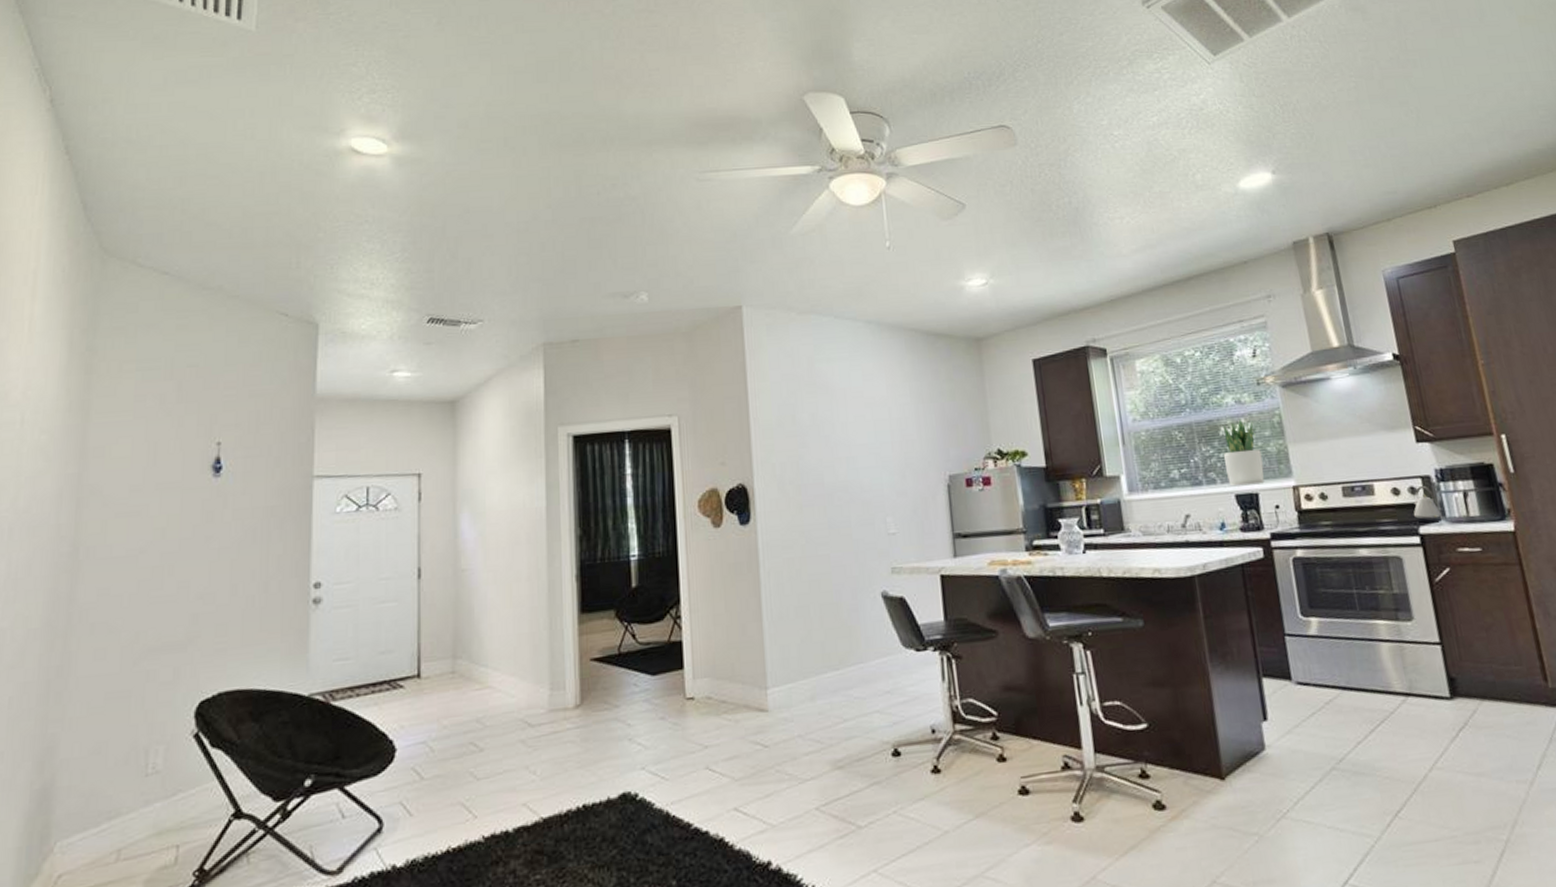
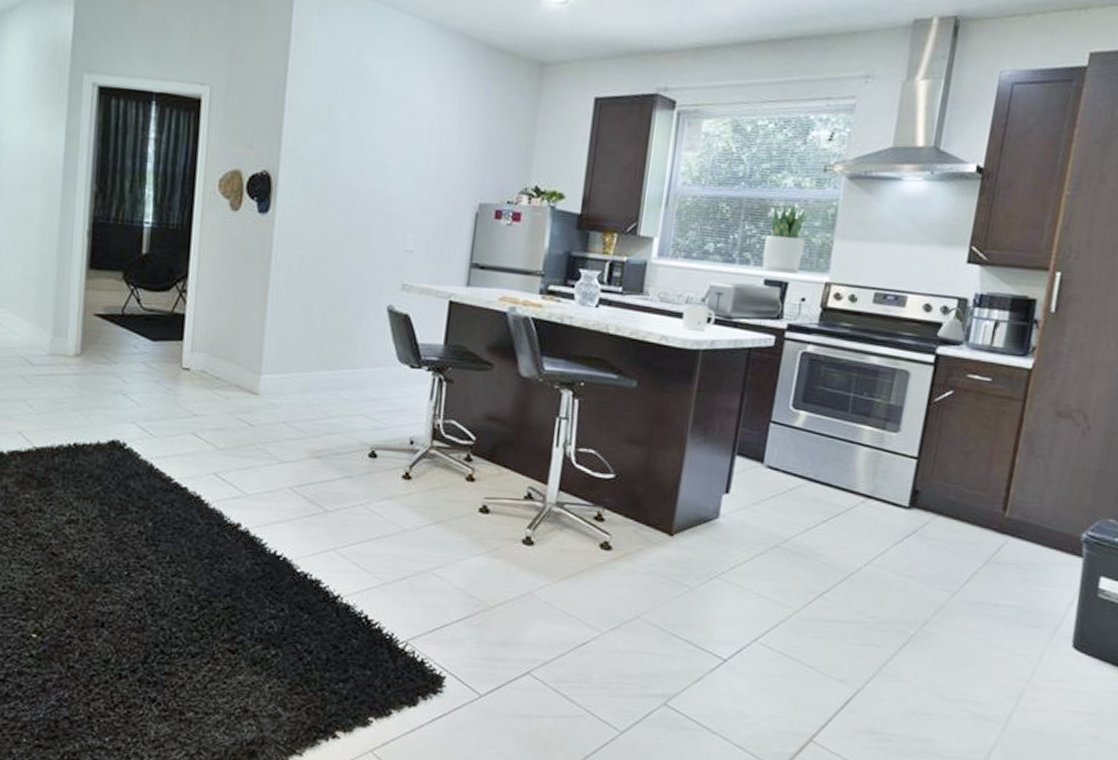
mug: none [1166,532,1200,559] -> present [681,304,716,332]
toaster: none [1185,499,1259,541] -> present [706,282,782,321]

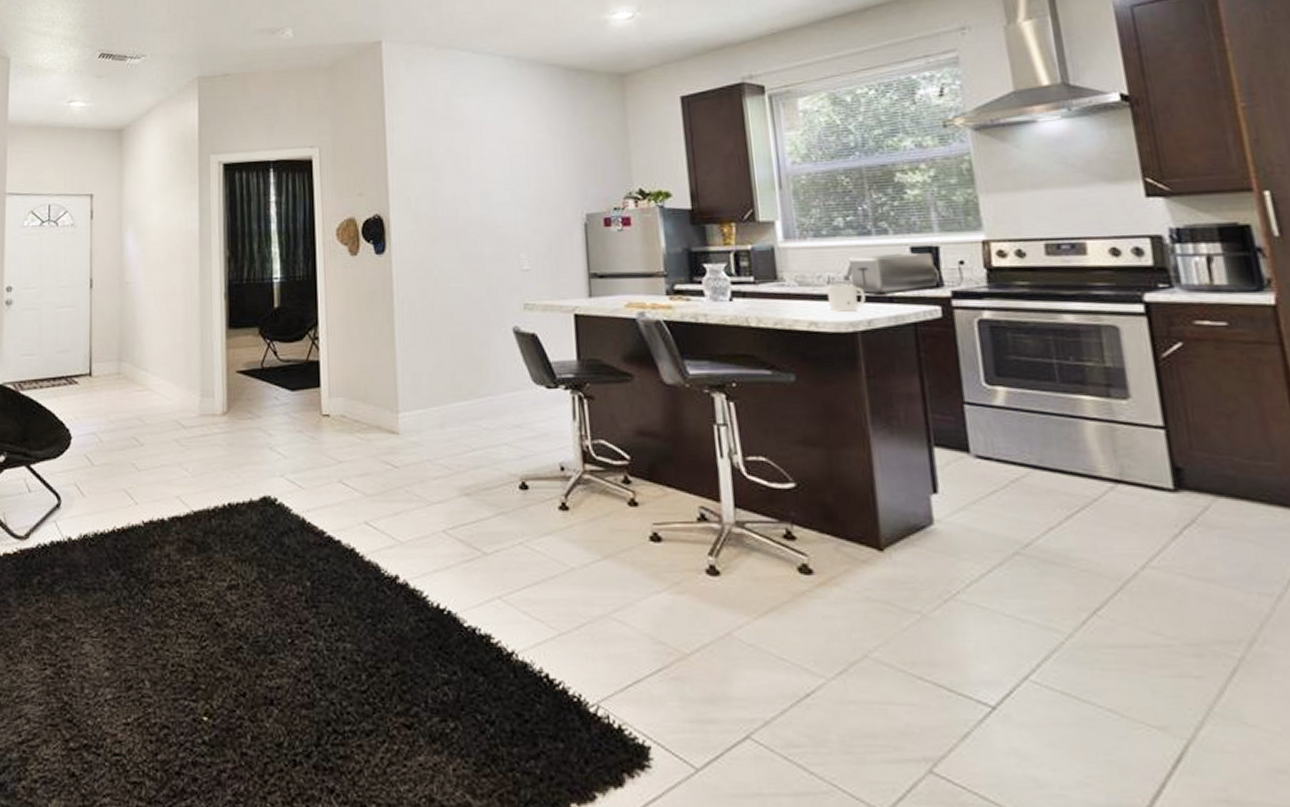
planter: present [761,203,807,274] -> none [899,164,947,238]
kettle: present [936,306,965,346] -> none [1136,246,1175,290]

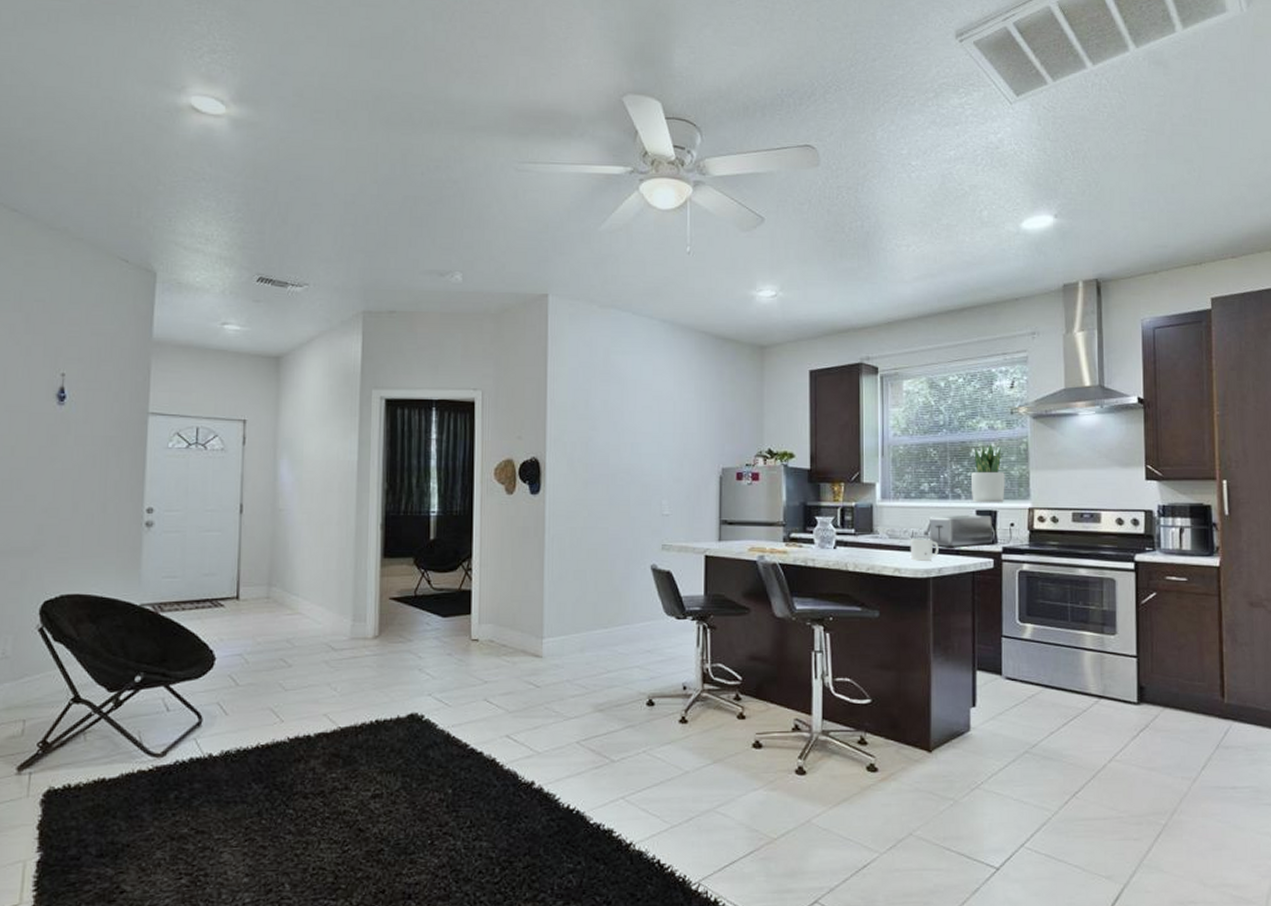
planter: none [899,164,947,238] -> present [971,443,1005,503]

